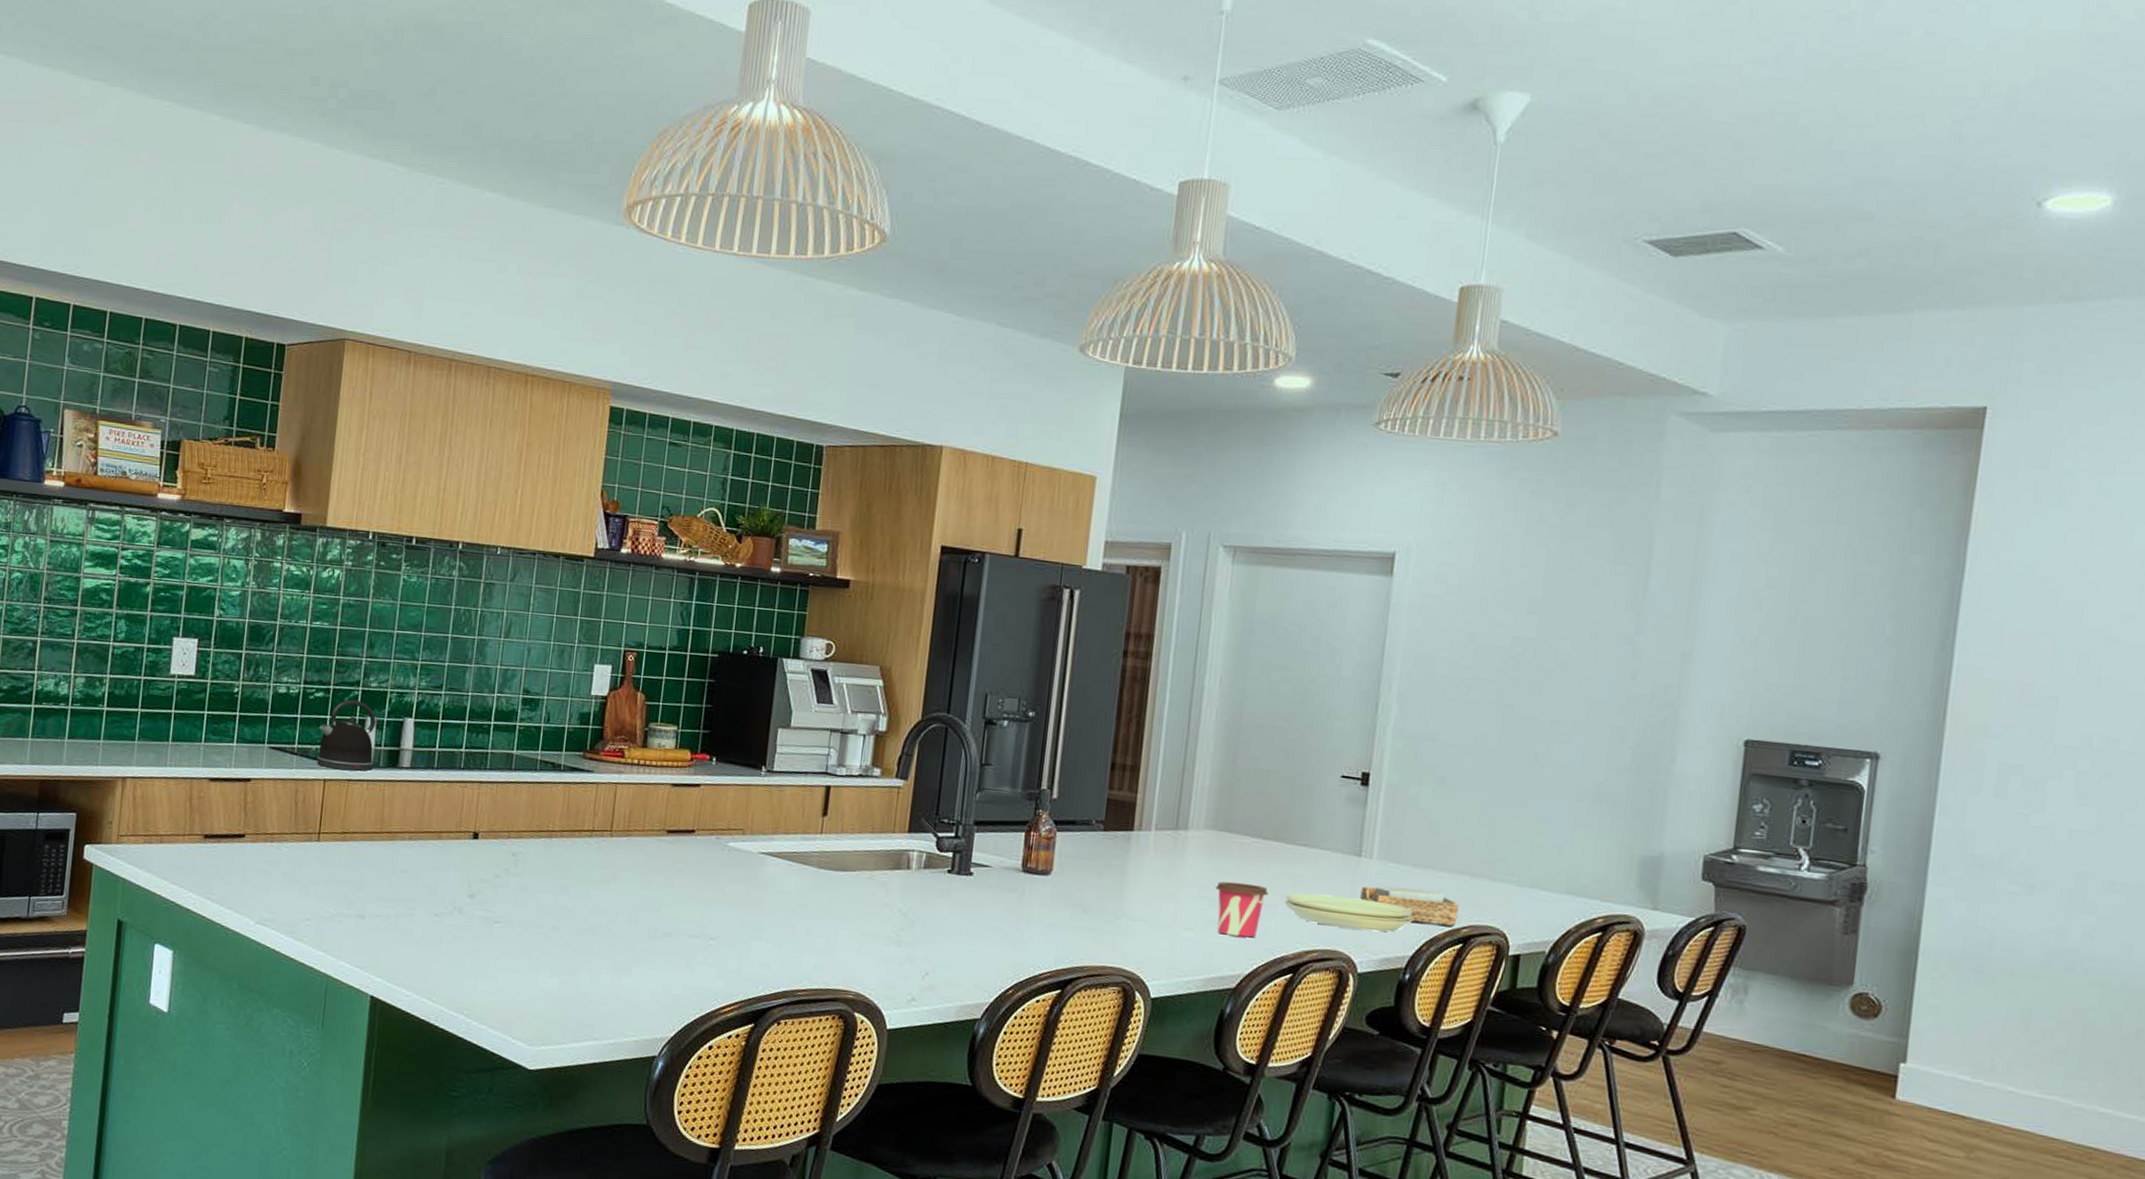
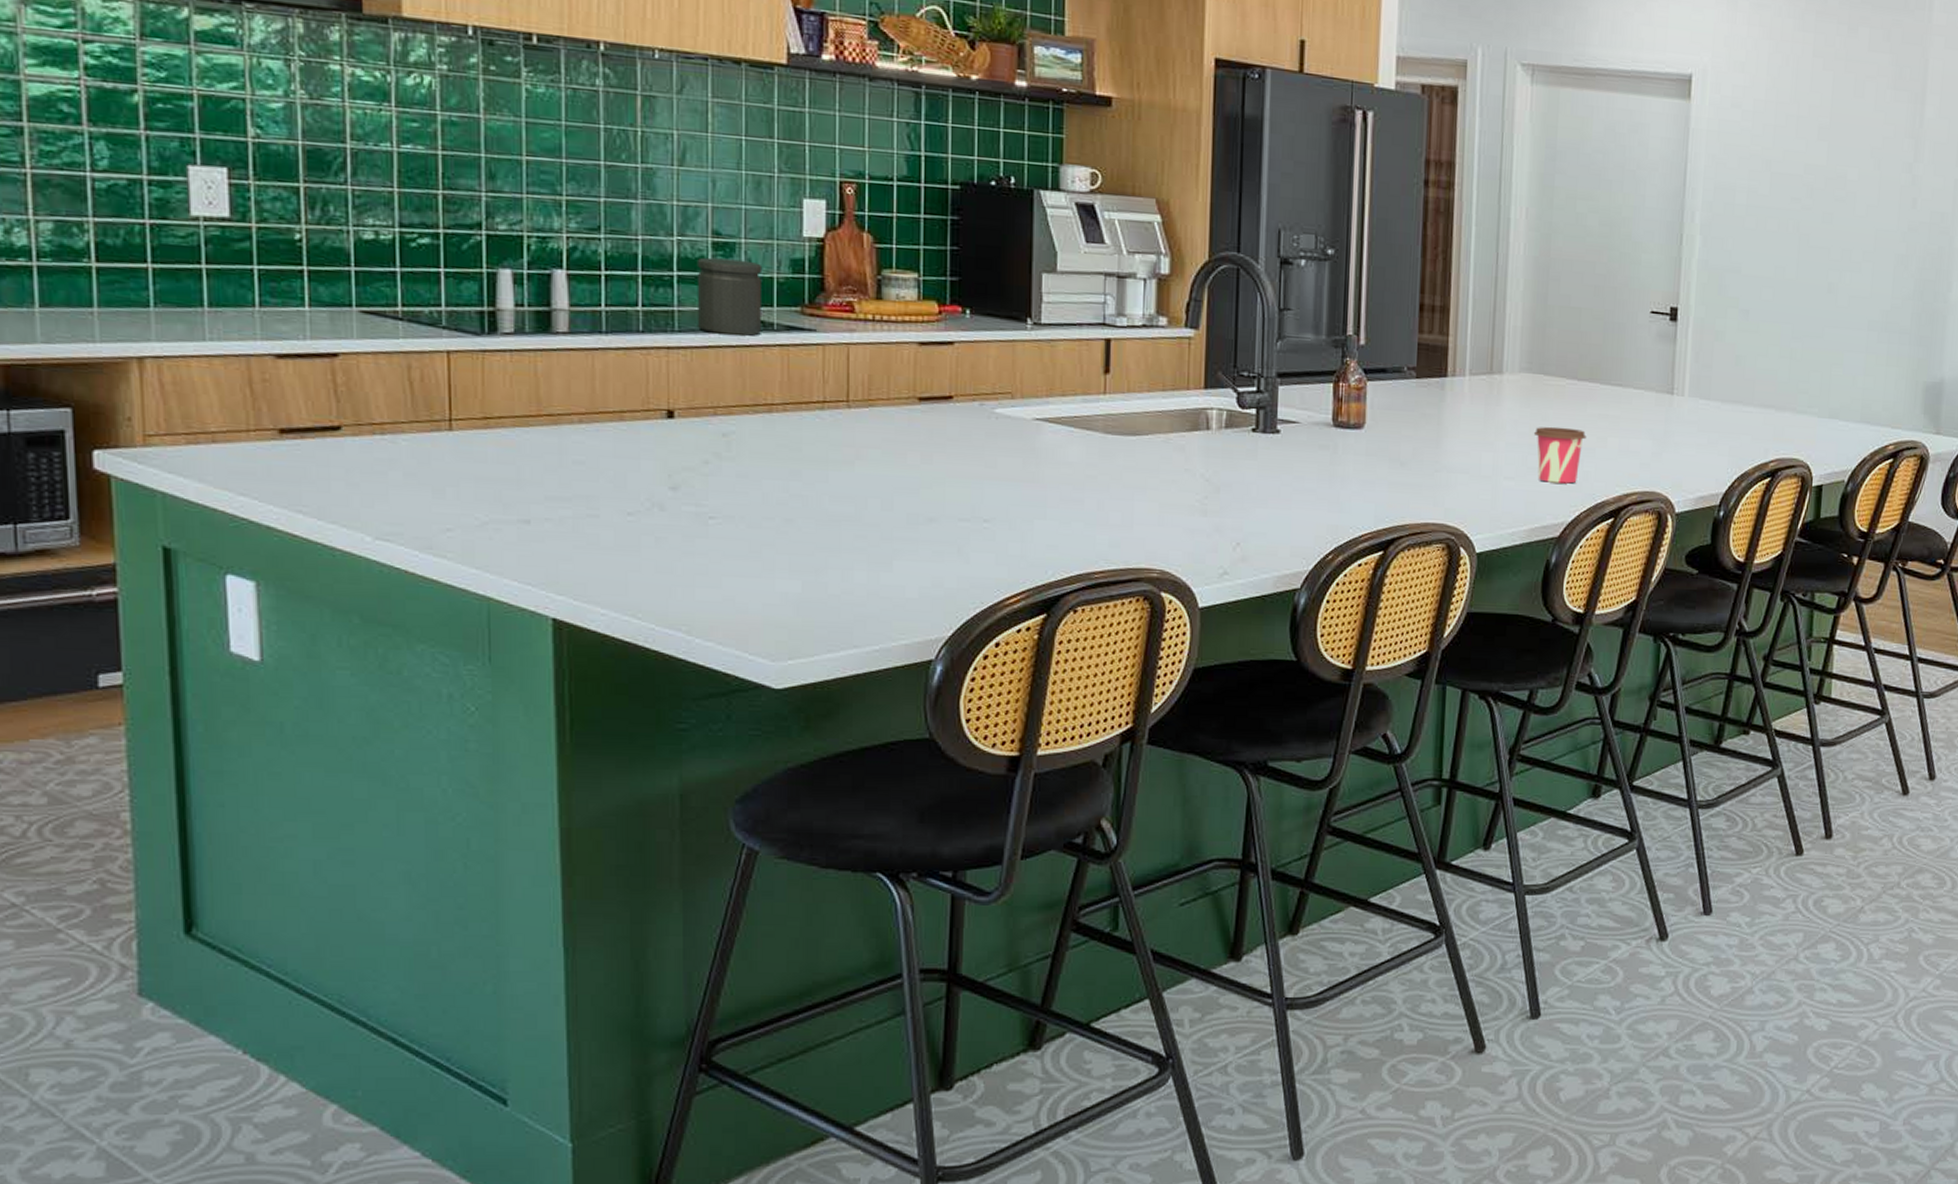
kettle: present [316,699,376,771] -> none [429,246,517,339]
jar: none [504,710,557,775] -> present [696,257,761,336]
plate: present [1285,893,1413,932] -> none [1603,434,1725,470]
napkin holder: present [1360,886,1459,926] -> none [1674,423,1766,461]

